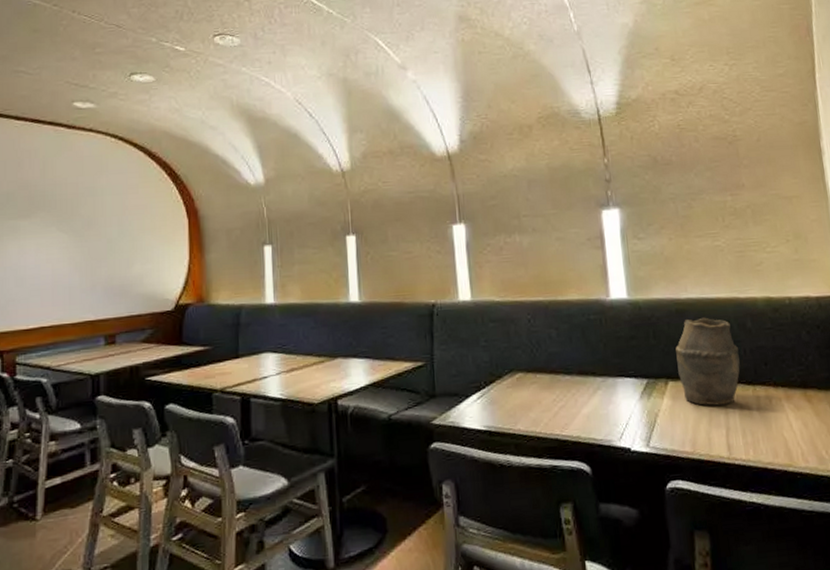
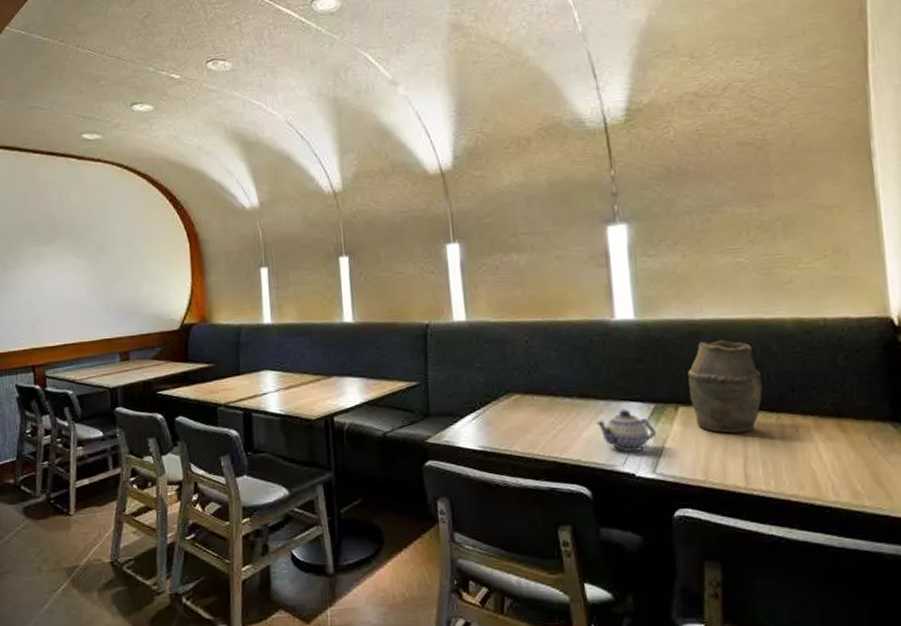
teapot: none [593,385,649,428] -> present [595,409,657,453]

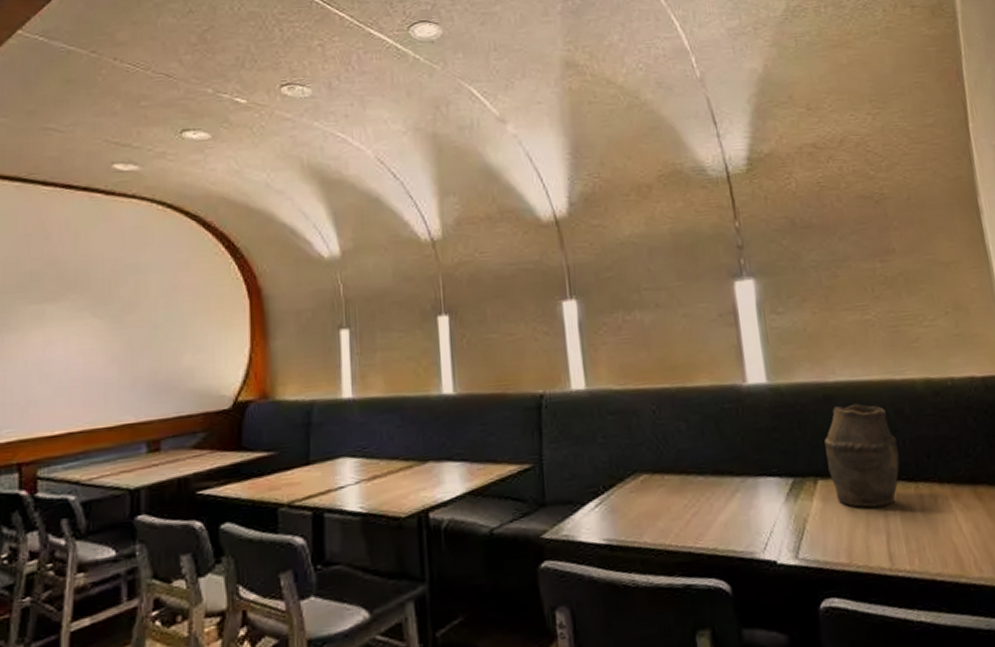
teapot: present [595,409,657,453] -> none [731,485,797,536]

